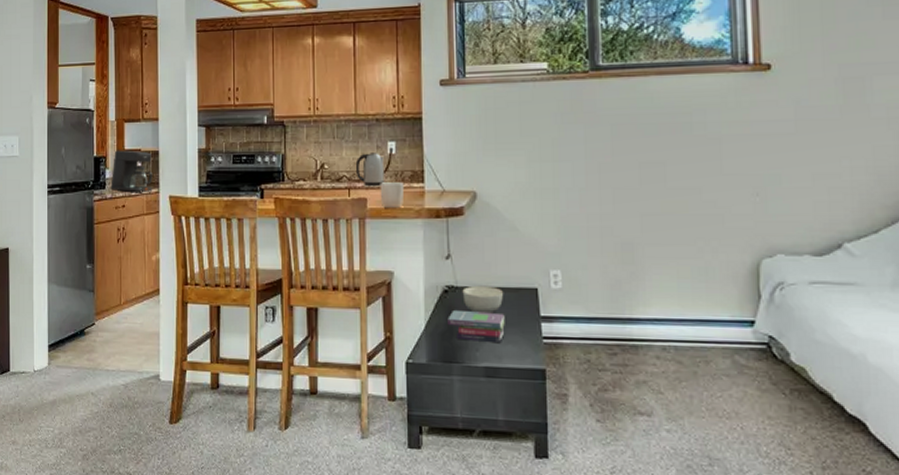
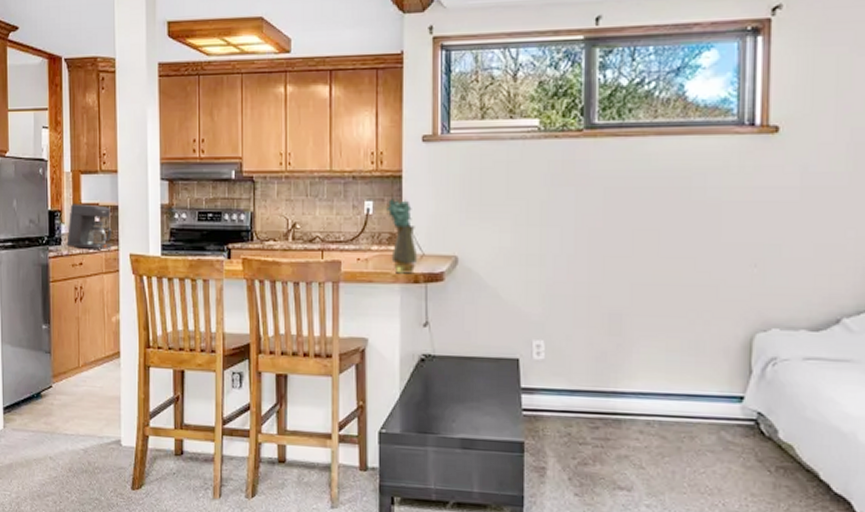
kettle: present [355,153,384,185] -> none [329,212,360,247]
mug: present [380,182,405,208] -> none [355,244,382,272]
vase: none [408,137,439,209] -> present [387,197,418,274]
books: present [447,309,505,344] -> none [423,379,484,415]
bowl: present [462,285,504,314] -> none [440,354,484,384]

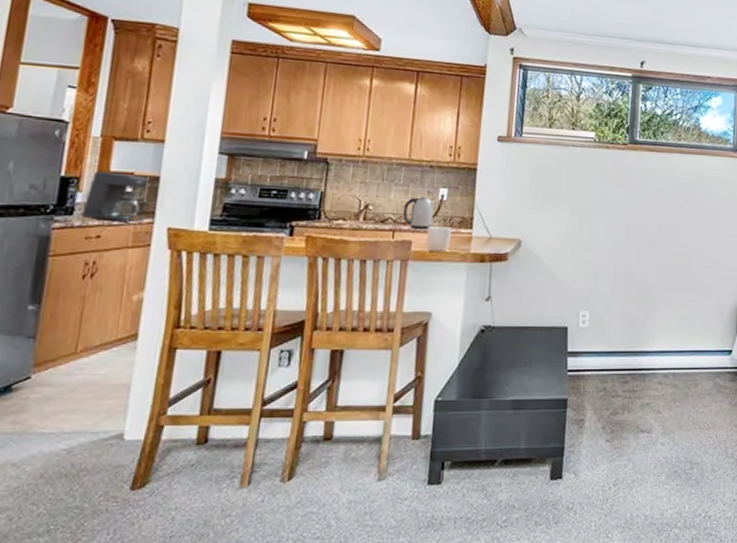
kettle: none [329,212,360,247] -> present [402,197,434,229]
mug: none [355,244,382,272] -> present [425,226,453,251]
vase: present [387,197,418,274] -> none [460,186,486,254]

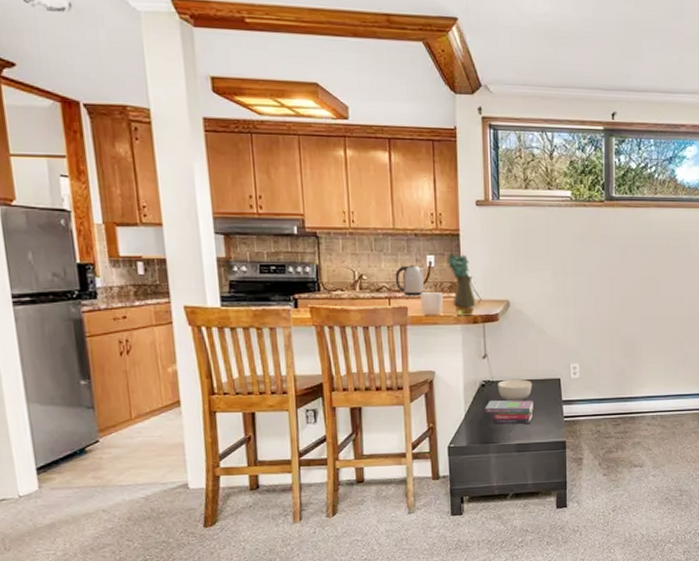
coffee maker: present [81,171,149,223] -> none [104,256,162,304]
vase: none [460,186,486,254] -> present [447,252,476,316]
books: none [481,348,536,378] -> present [485,400,534,425]
bowl: none [498,325,538,351] -> present [497,379,533,402]

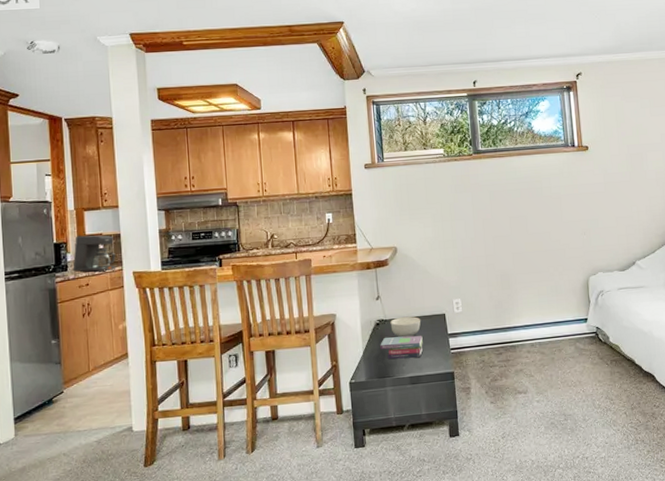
coffee maker: none [104,256,162,304] -> present [73,235,116,272]
kettle: present [395,265,424,295] -> none [300,223,325,249]
mug: present [420,292,444,315] -> none [321,244,341,265]
vase: present [447,252,476,316] -> none [342,209,369,264]

